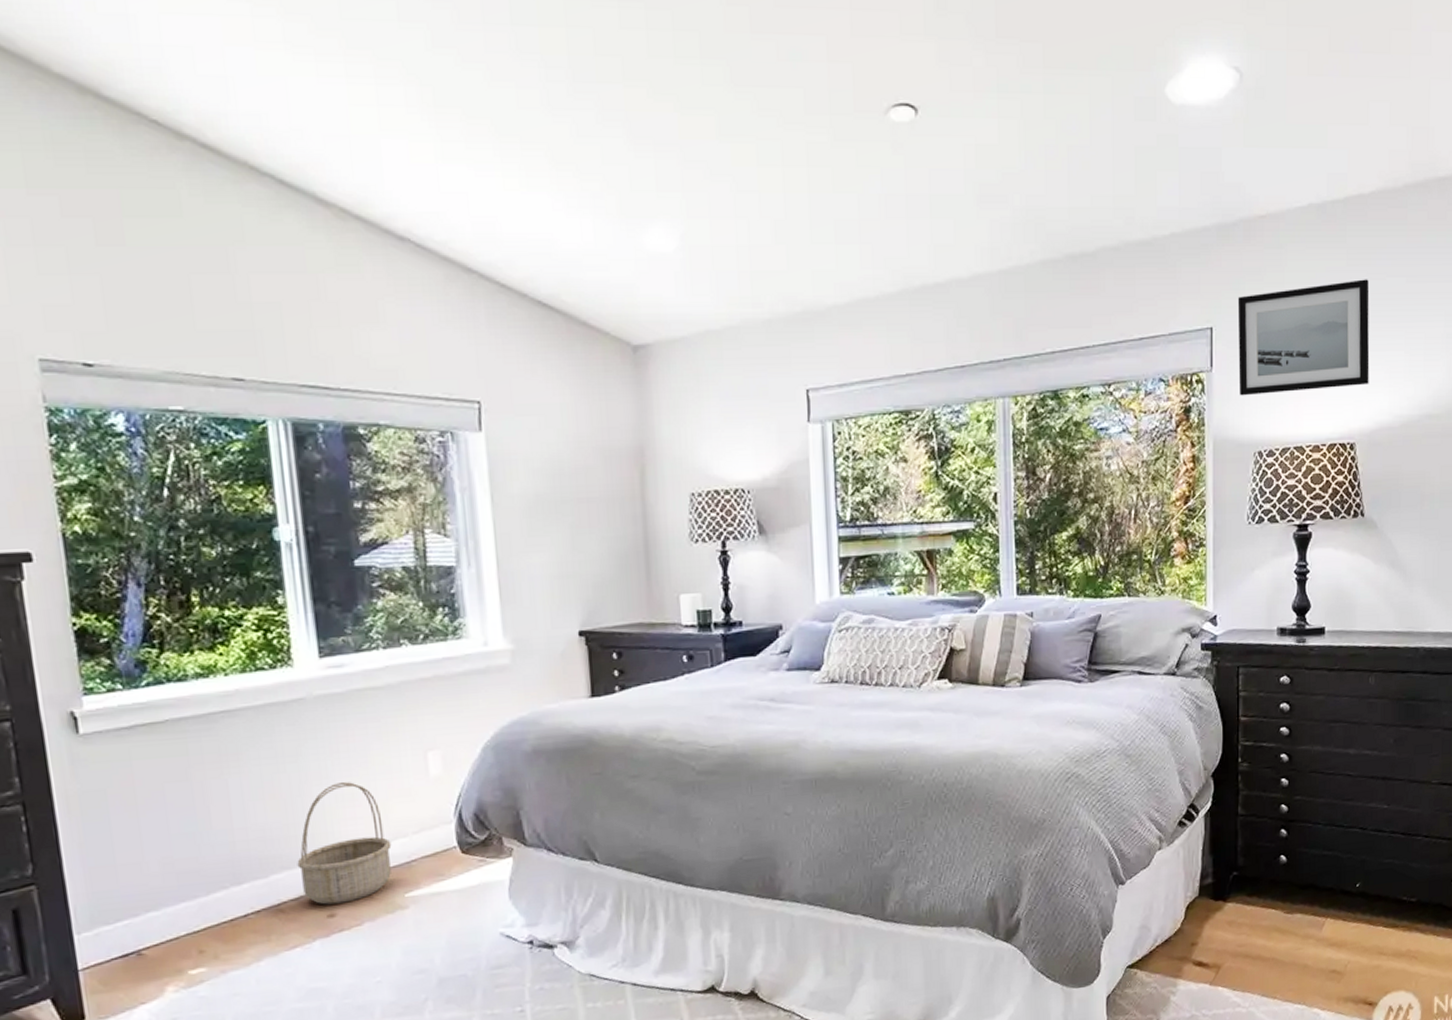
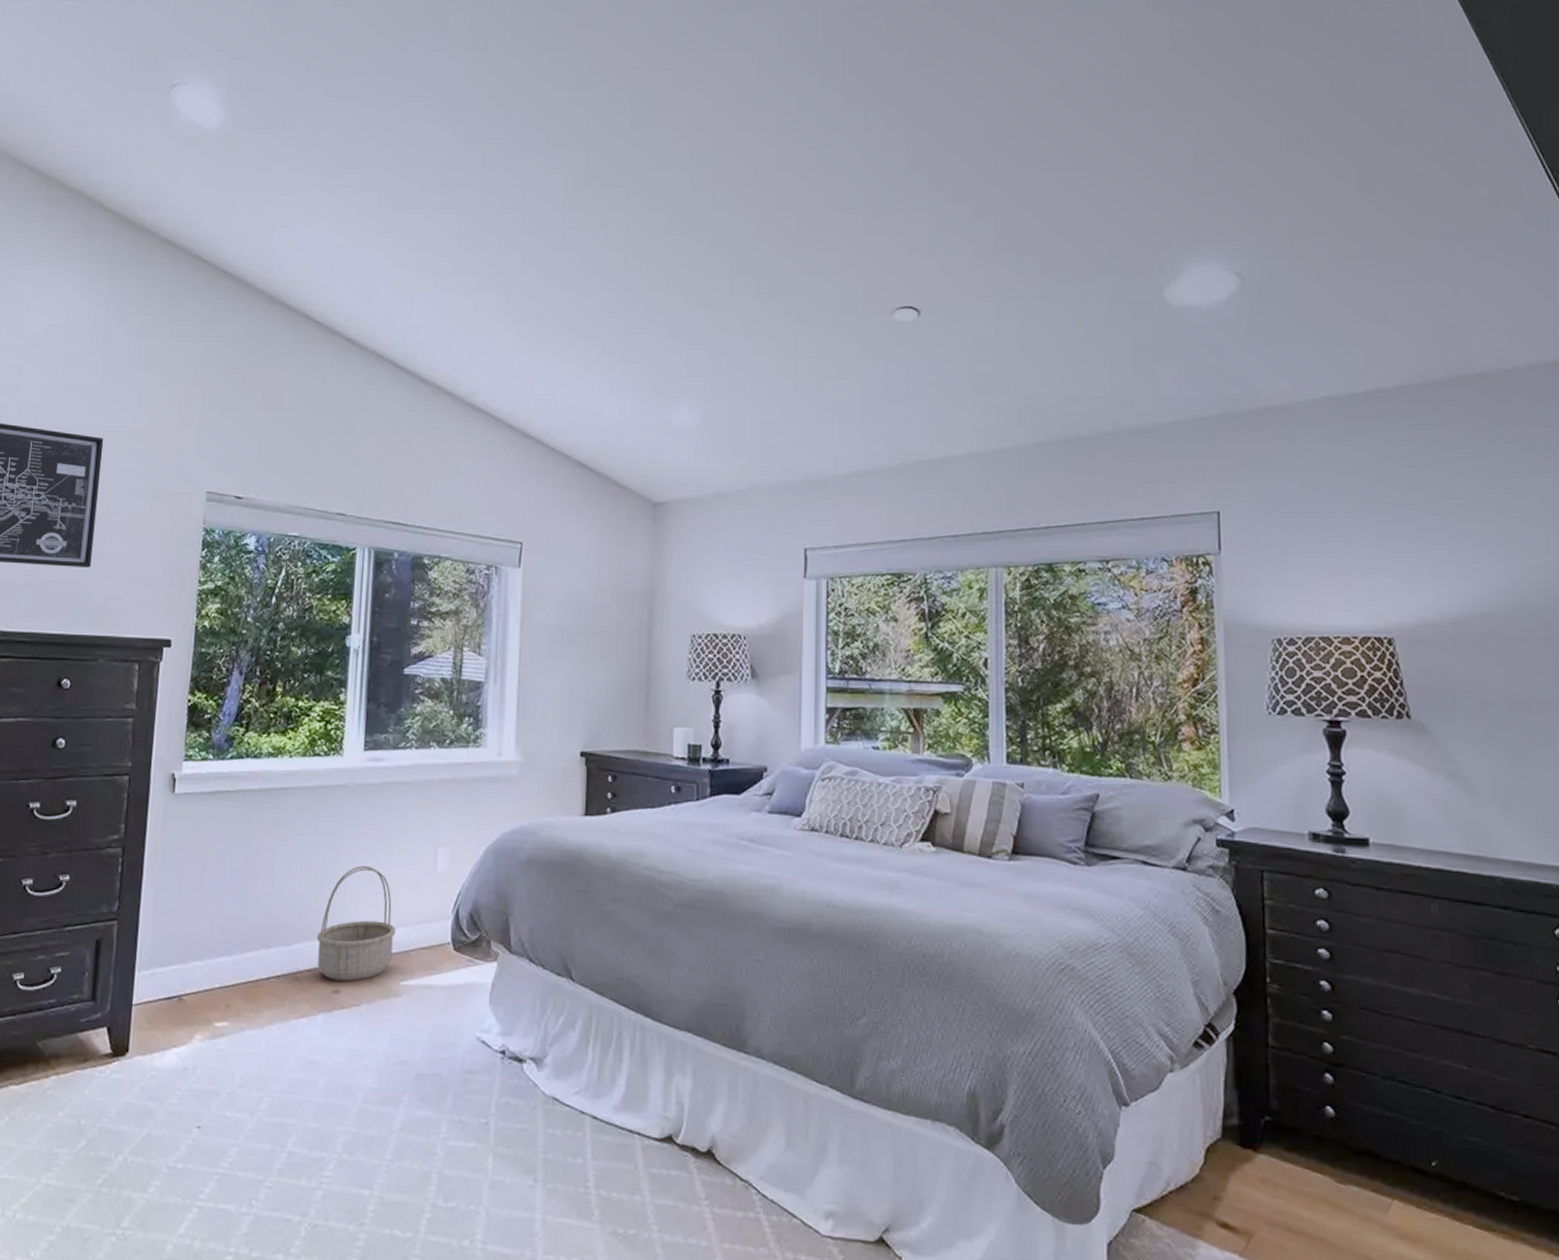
wall art: present [1237,279,1370,396] -> none [1247,471,1407,581]

